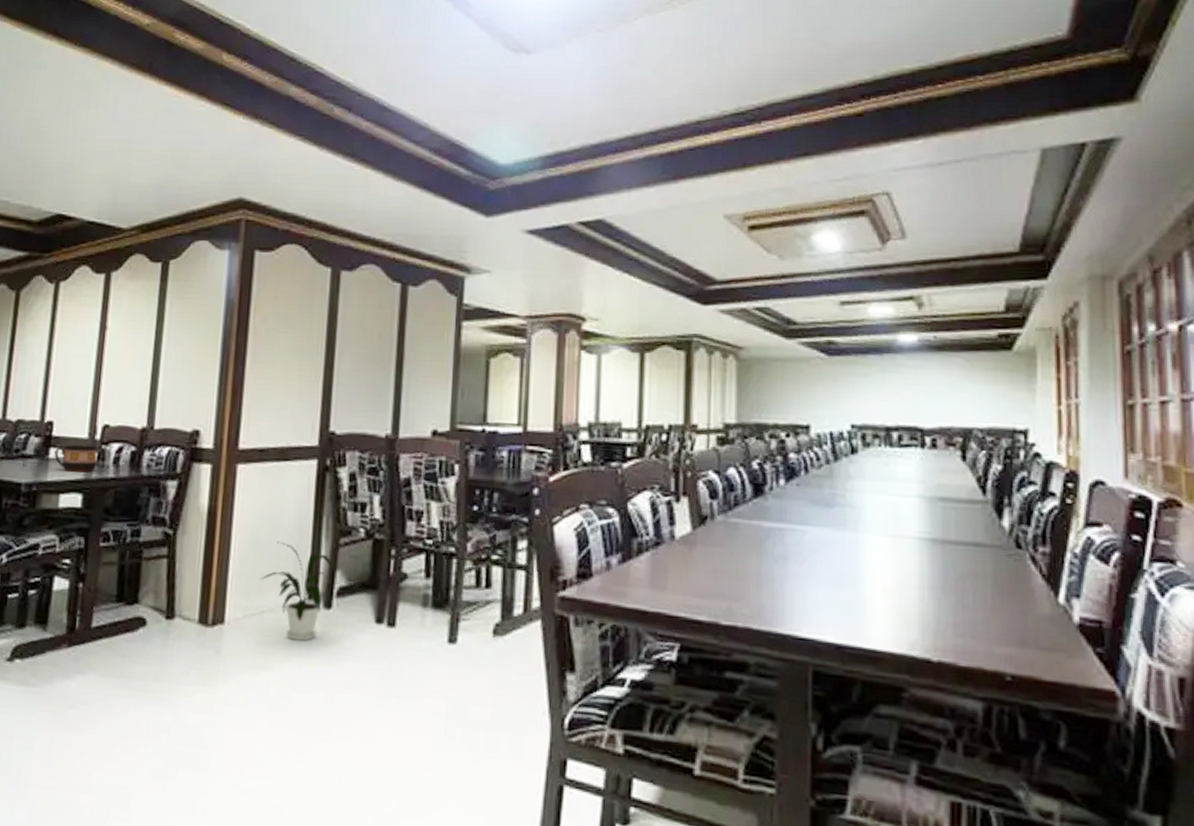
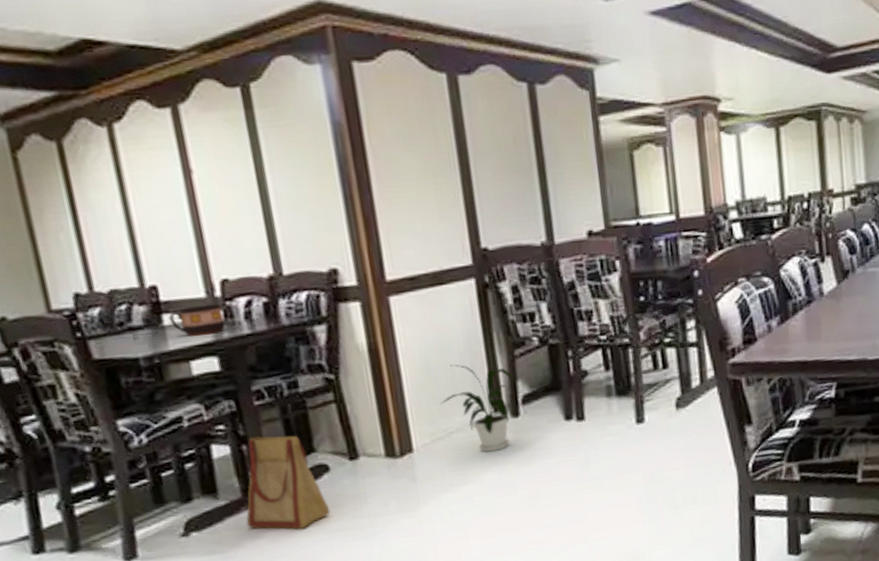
shopping bag: none [62,576,137,680] -> present [246,435,331,529]

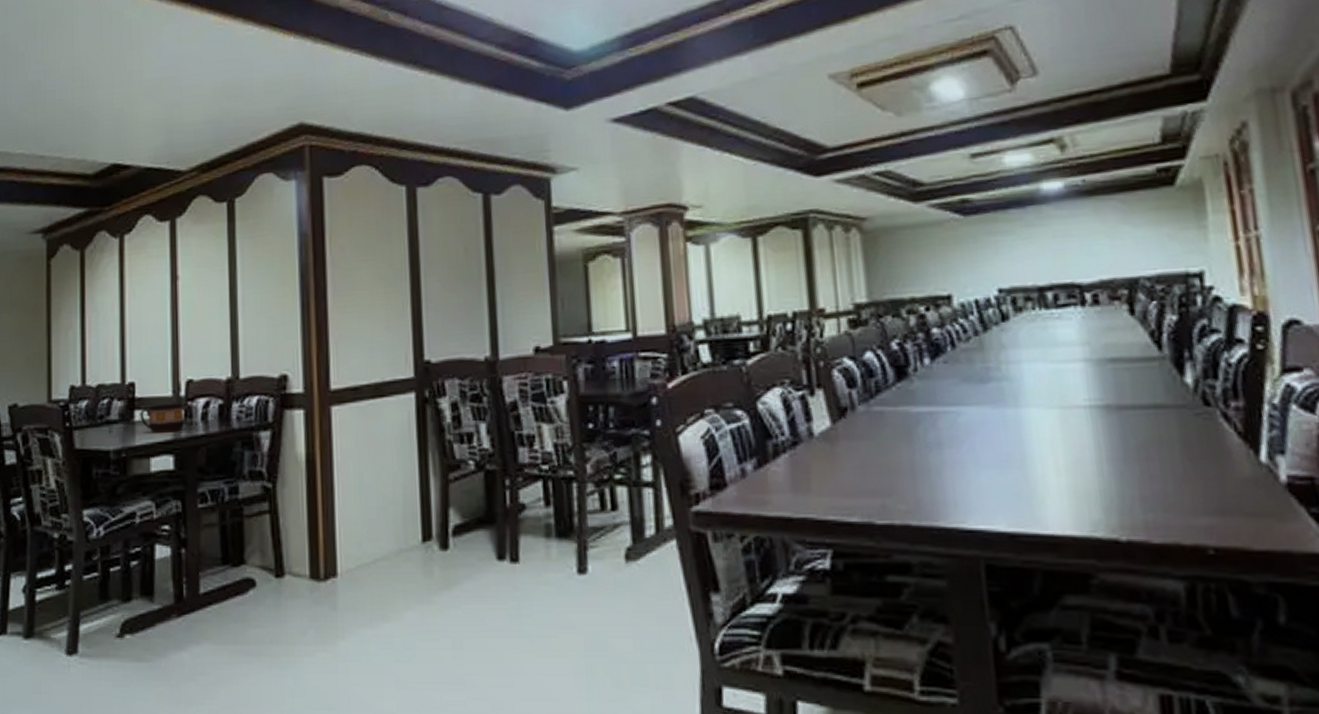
shopping bag: present [246,435,331,529] -> none [174,541,251,647]
house plant: present [440,364,514,452] -> none [369,484,446,587]

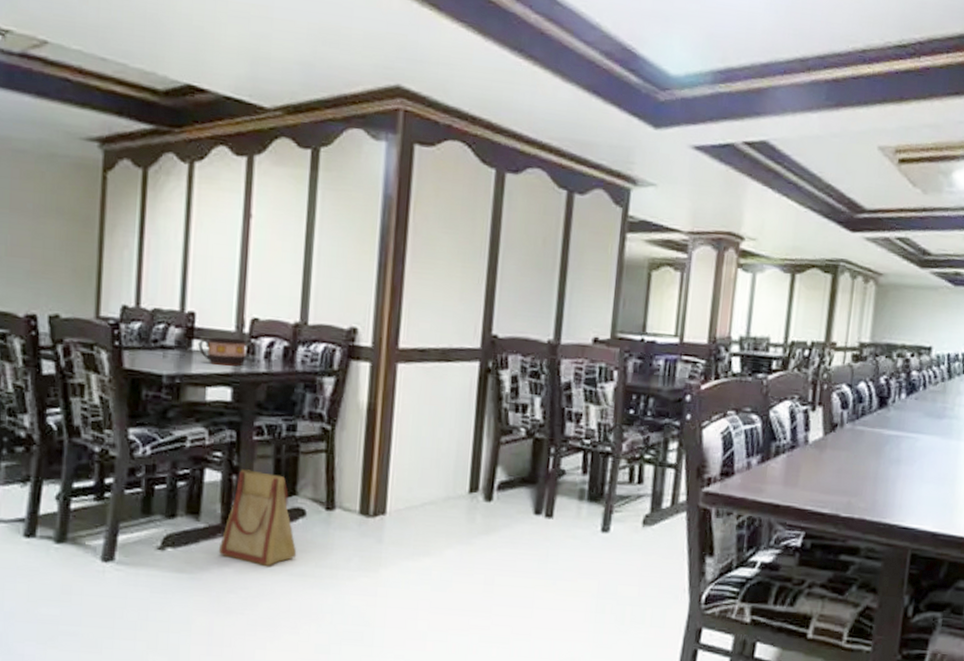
shopping bag: none [174,541,251,647] -> present [218,469,297,566]

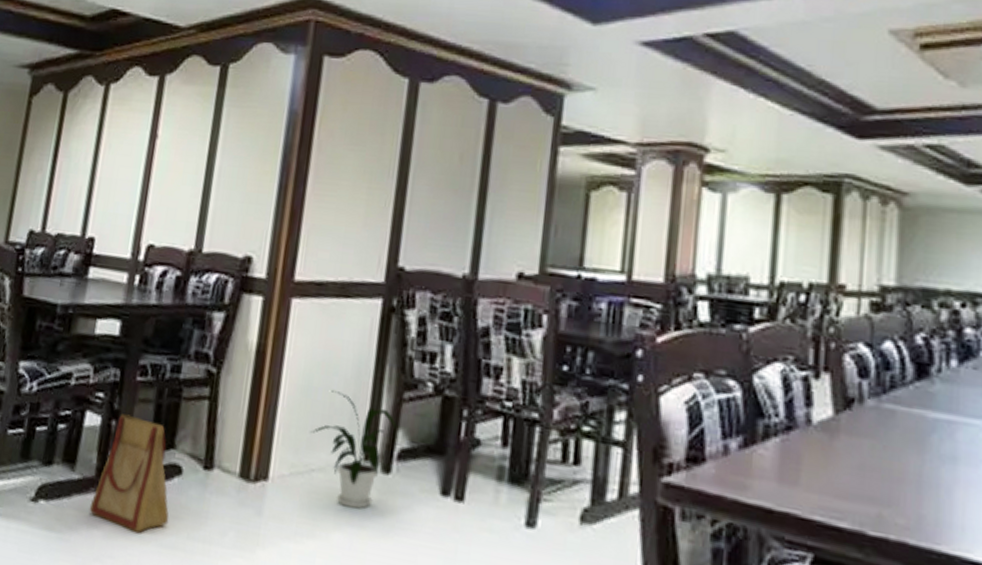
cup: present [198,337,247,366] -> none [94,264,140,297]
house plant: none [421,439,495,530] -> present [310,391,396,509]

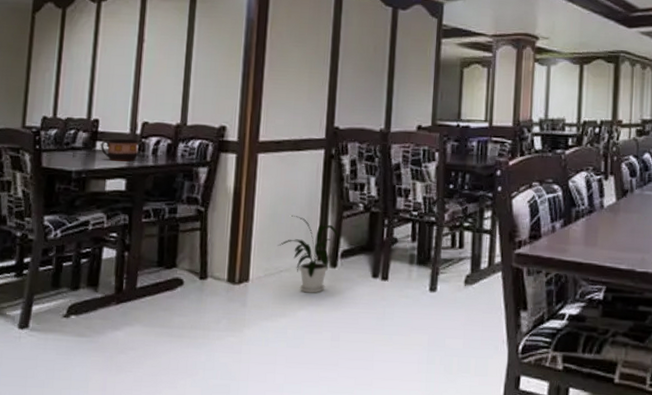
shopping bag: present [89,413,169,533] -> none [112,246,176,329]
cup: none [94,264,140,297] -> present [100,138,139,162]

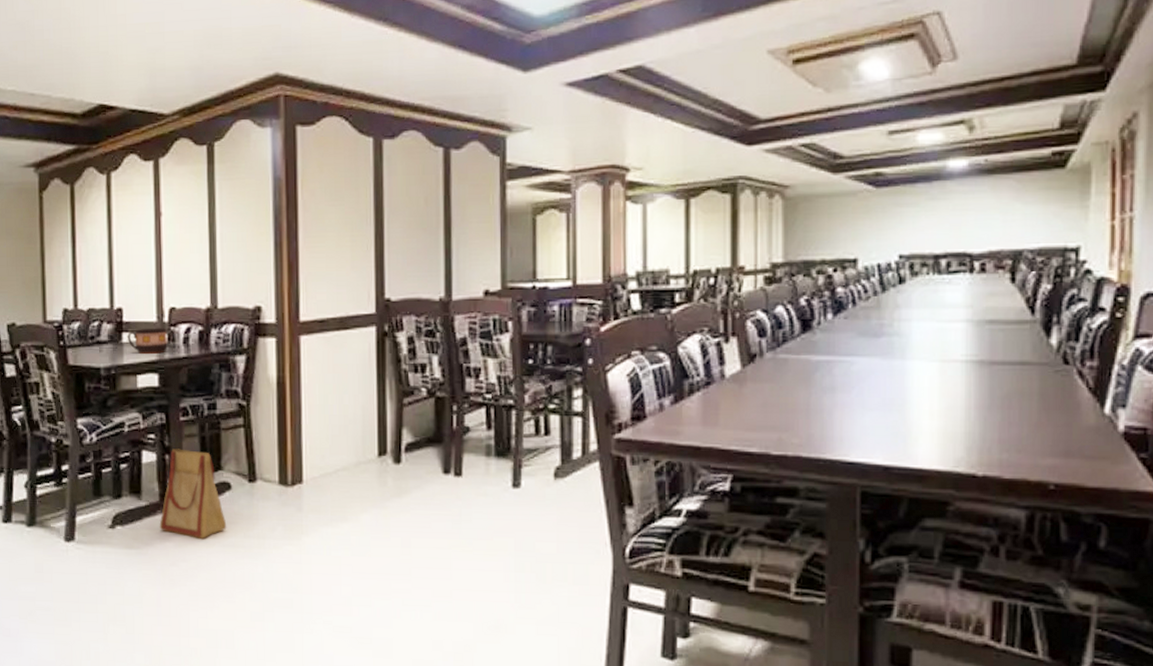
shopping bag: none [112,246,176,329] -> present [159,448,227,539]
house plant: present [278,216,339,293] -> none [332,406,400,494]

